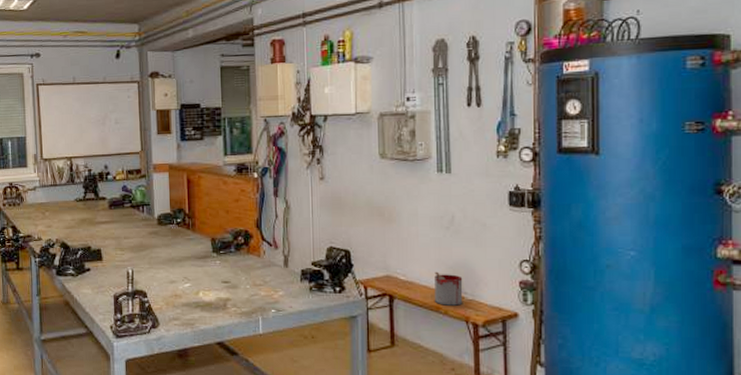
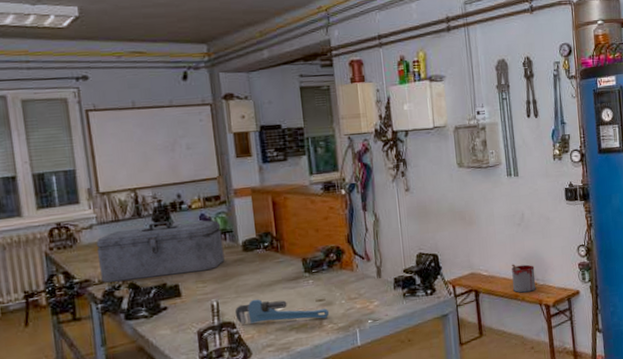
toolbox: none [37,189,141,240] -> present [96,220,225,283]
pipe wrench: none [147,272,234,301] -> present [234,299,330,325]

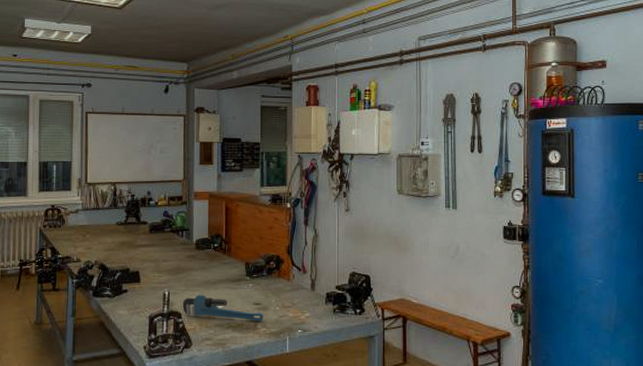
toolbox: present [96,220,225,283] -> none [78,214,180,262]
paint can: present [511,264,536,293] -> none [442,295,465,326]

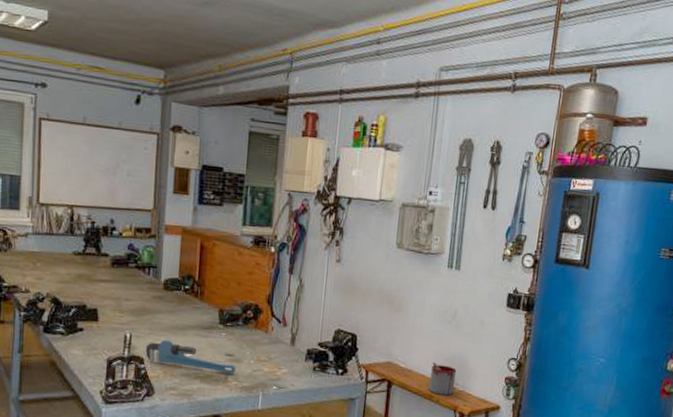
paint can: none [442,295,465,326] -> present [429,362,457,396]

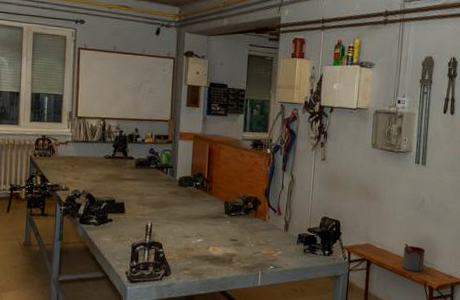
pipe wrench: present [145,339,237,375] -> none [163,227,240,256]

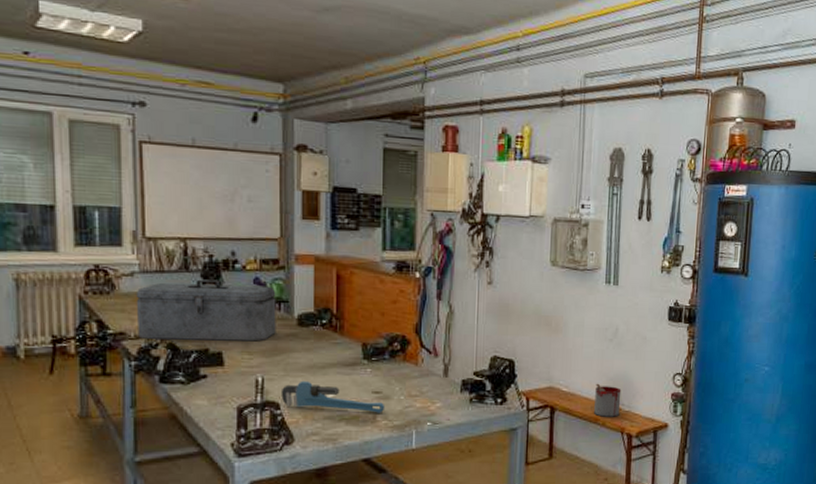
toolbox: none [67,148,165,196] -> present [135,279,276,342]
pipe wrench: none [163,227,240,256] -> present [280,380,385,413]

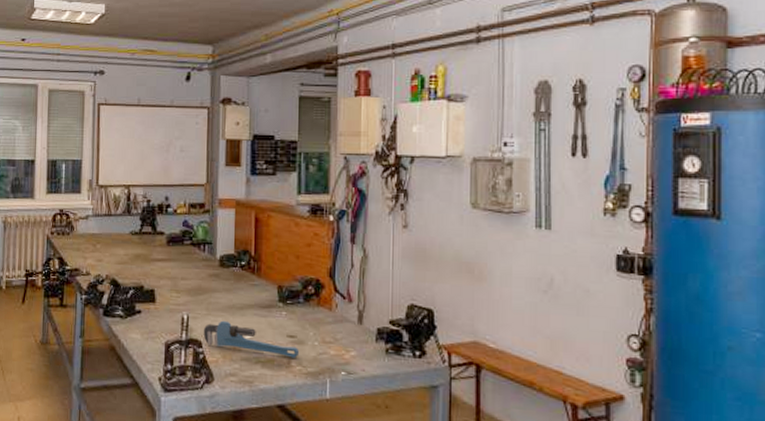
toolbox: present [135,279,276,342] -> none [88,222,202,281]
paint can: present [594,383,622,417] -> none [528,340,561,382]

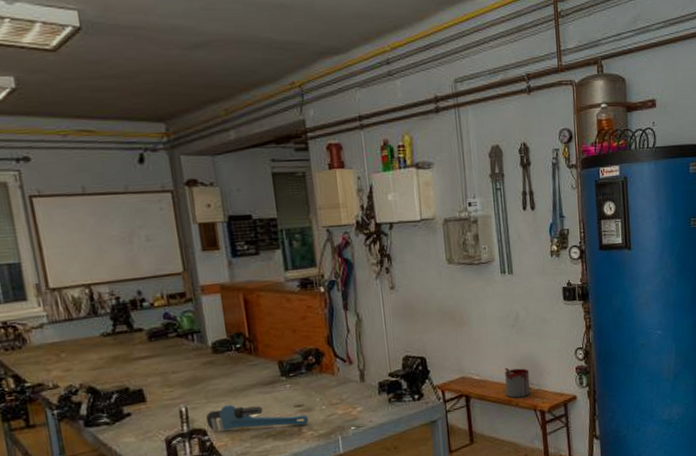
paint can: none [528,340,561,382] -> present [504,367,531,398]

